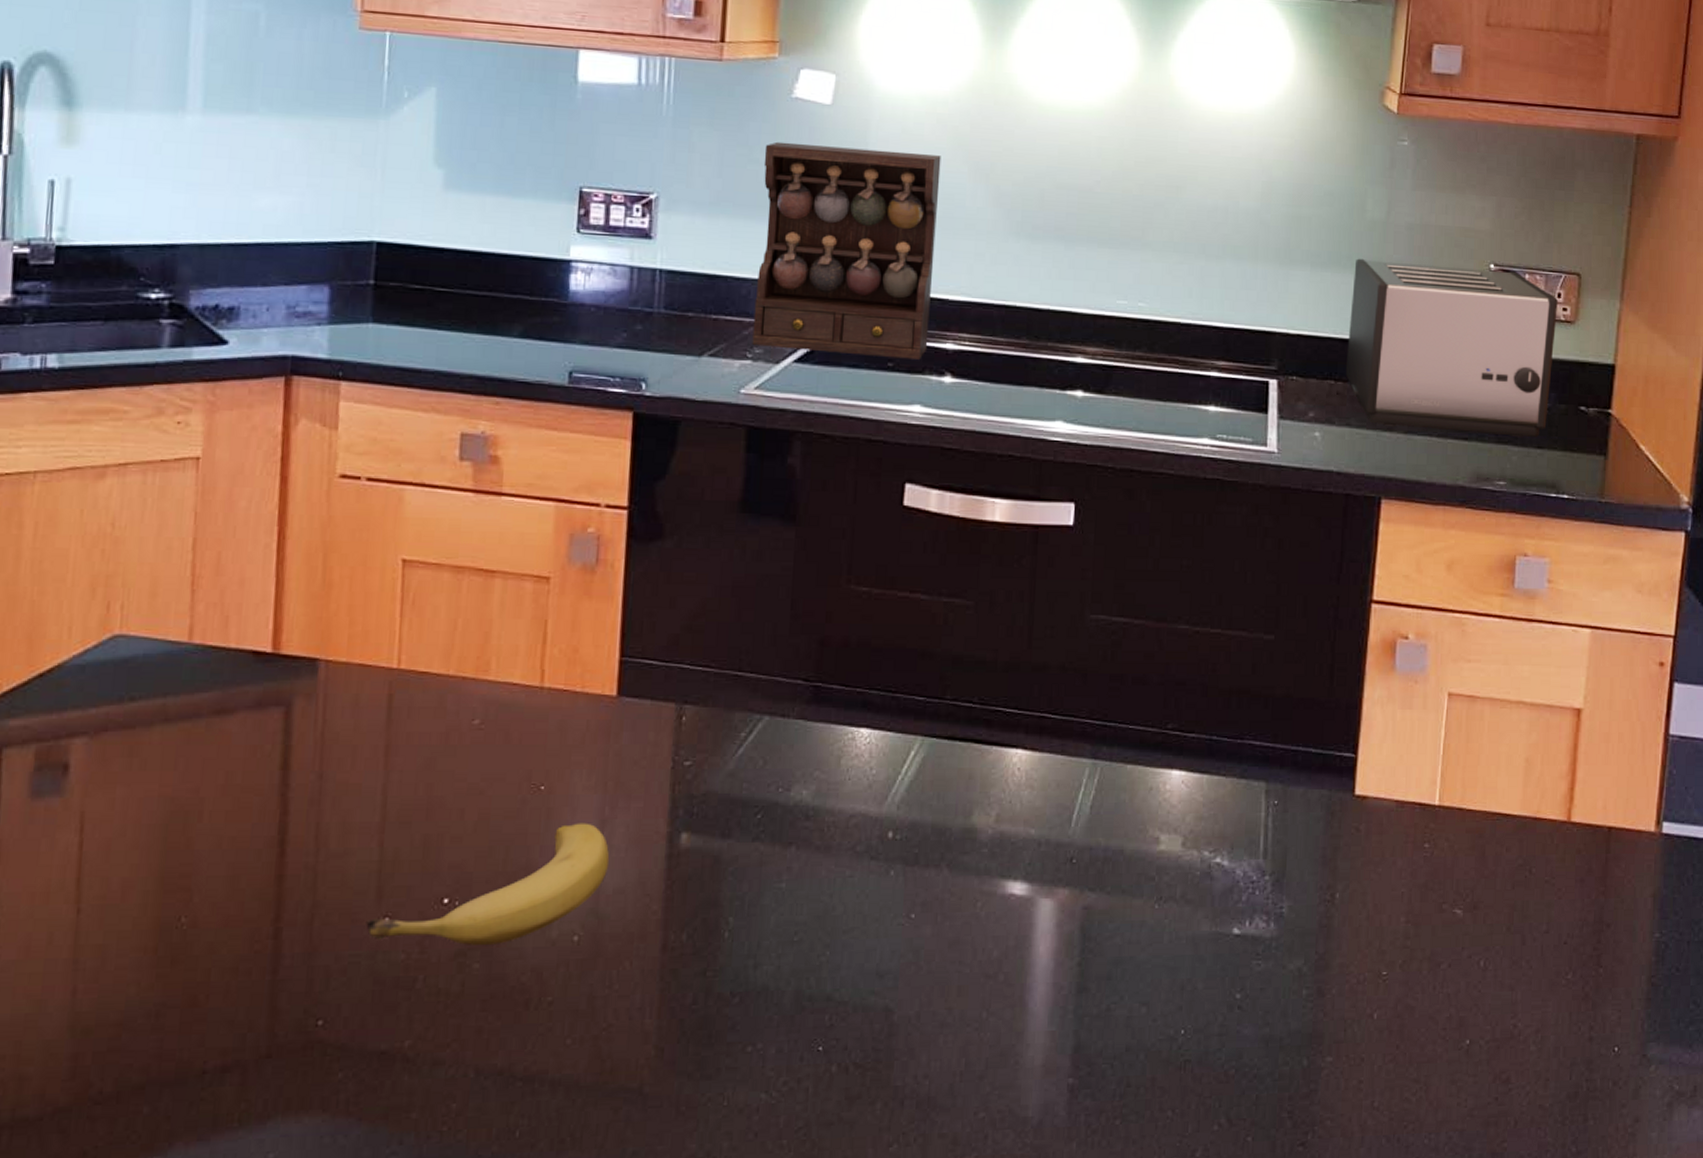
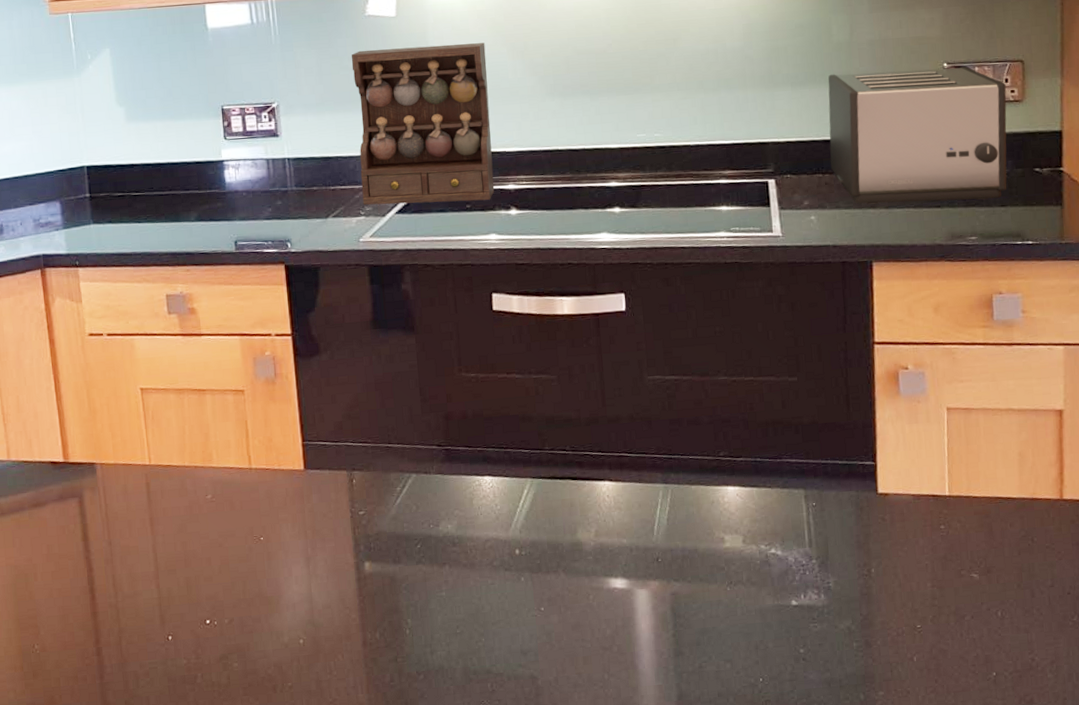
fruit: present [366,823,610,945] -> none [156,560,317,652]

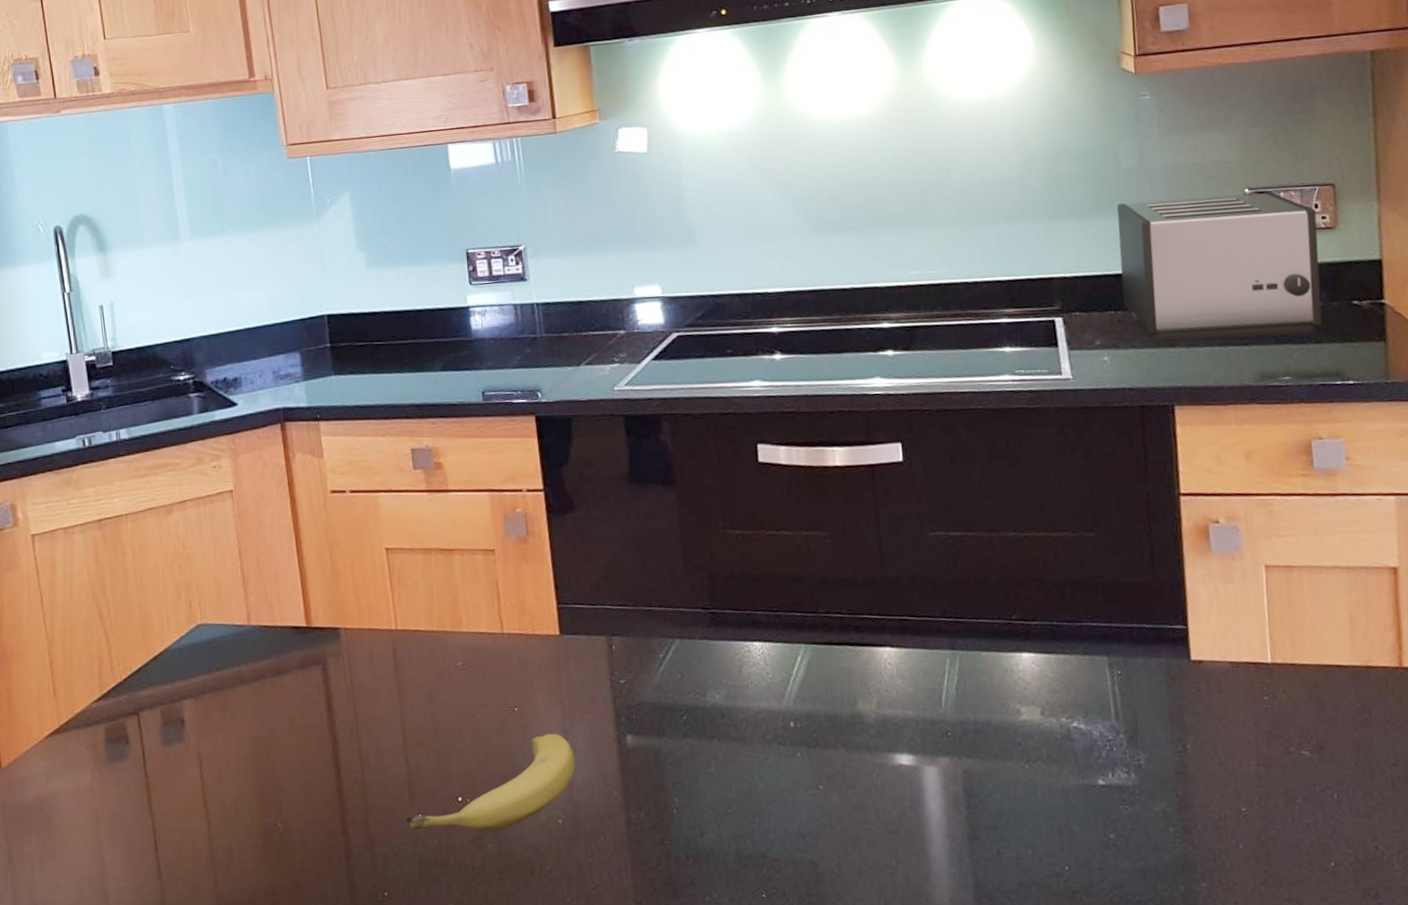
fruit: none [156,560,317,652] -> present [406,733,576,832]
spice rack: present [351,43,495,206] -> none [601,178,758,352]

